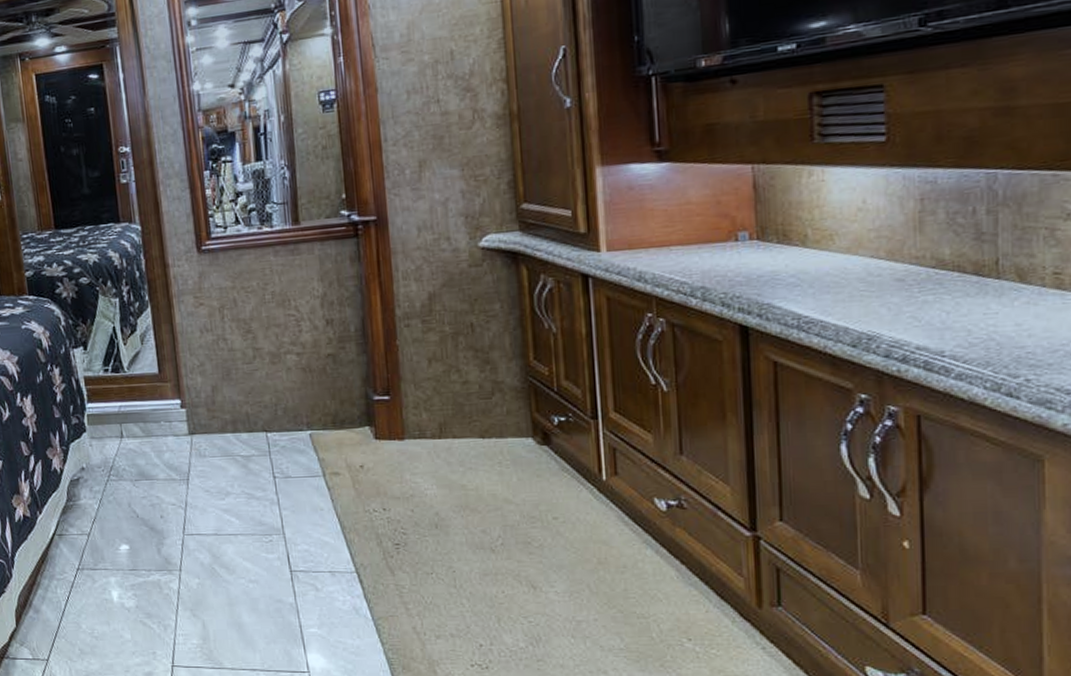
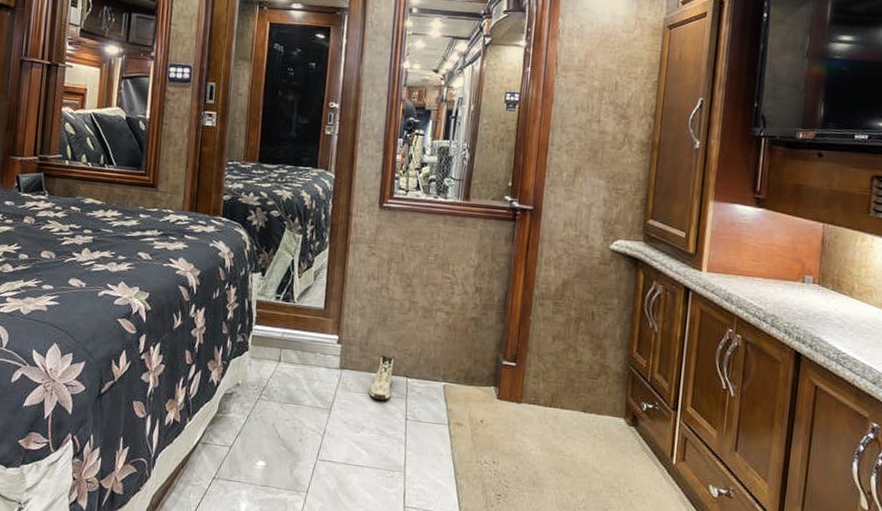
sneaker: none [226,412,252,462] -> present [368,355,395,401]

